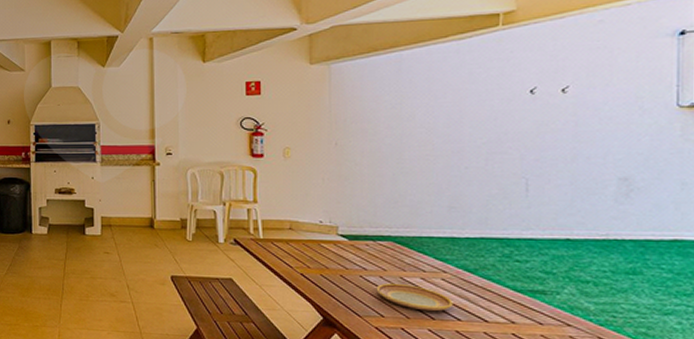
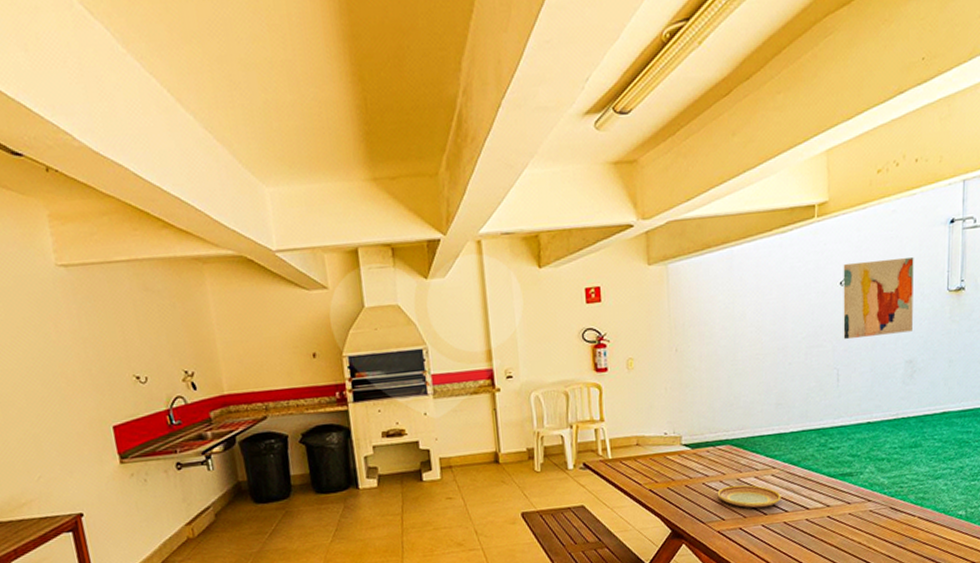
wall art: none [534,69,629,148] -> present [843,258,914,339]

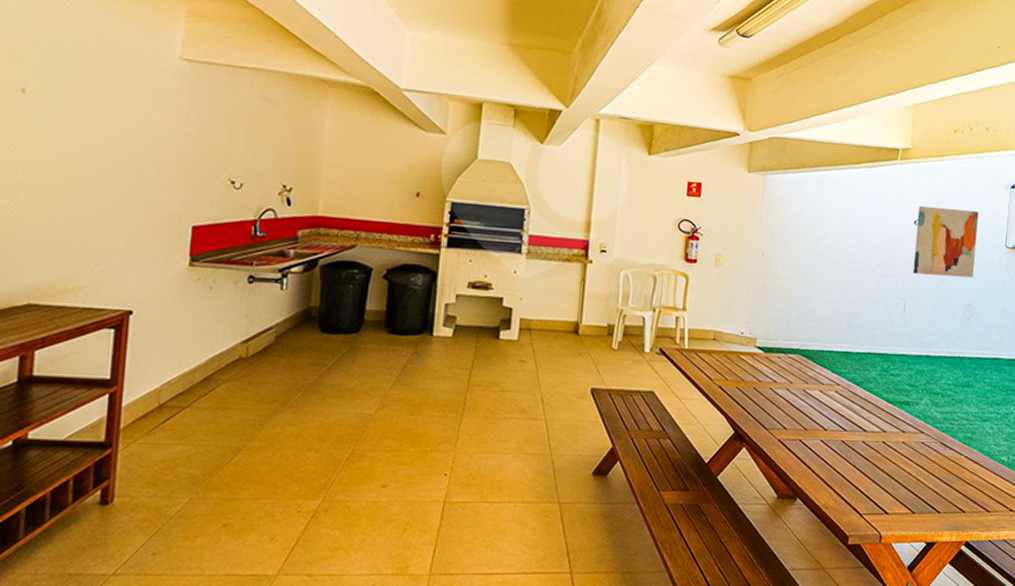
plate: present [717,484,781,509] -> none [782,395,842,423]

